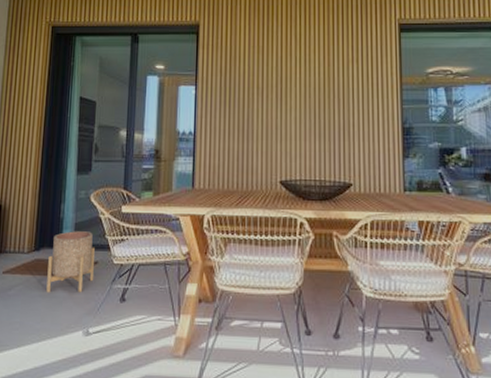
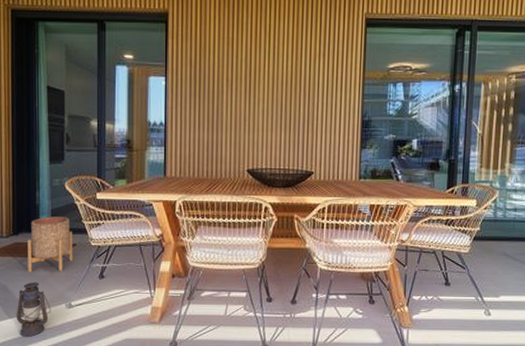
lantern: none [29,304,67,369] -> present [16,282,51,337]

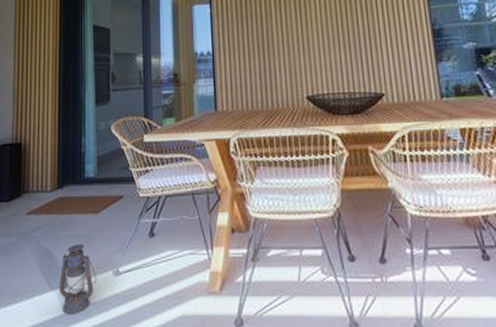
planter: present [27,216,73,272] -> none [72,164,121,232]

